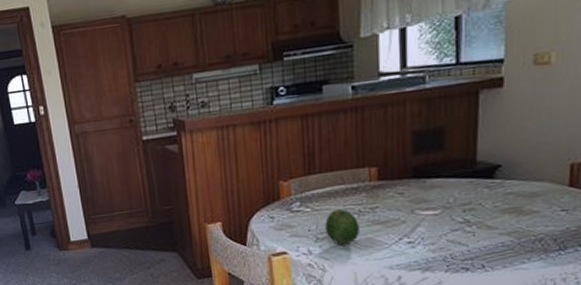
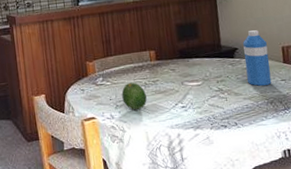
water bottle: none [509,139,548,218] -> present [243,30,272,86]

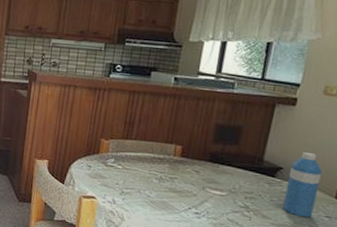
fruit: present [121,82,147,110] -> none [130,172,158,202]

